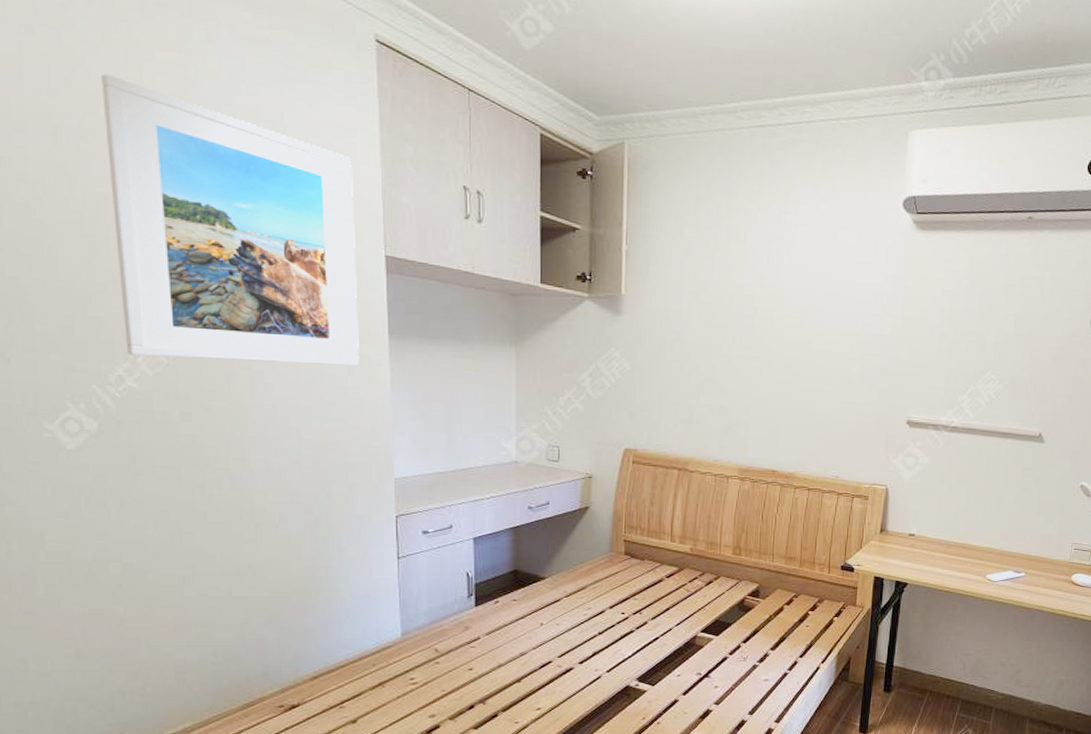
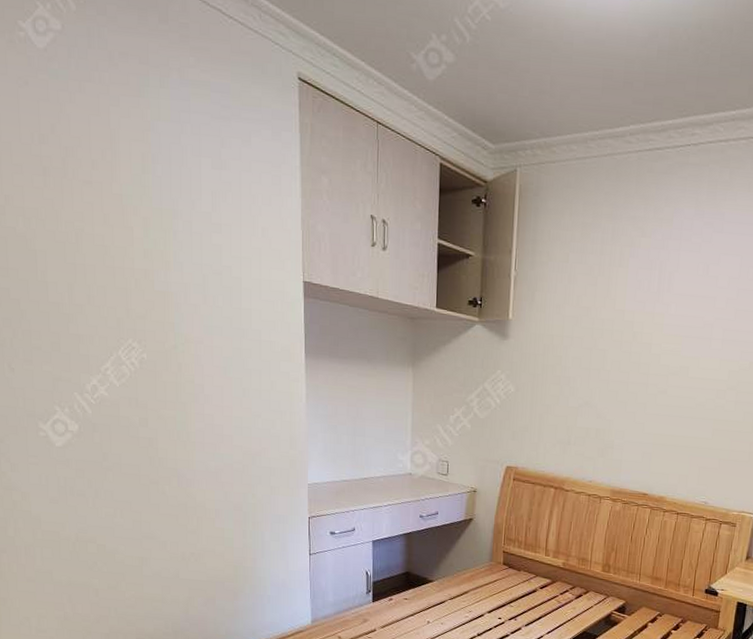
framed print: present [101,74,359,366] -> none [79,119,281,382]

